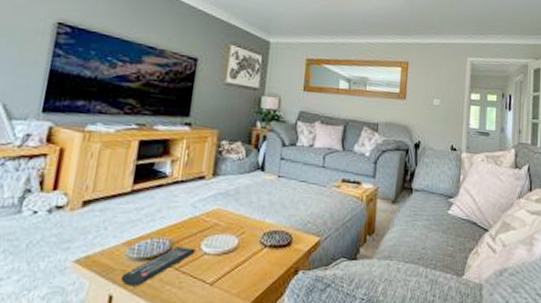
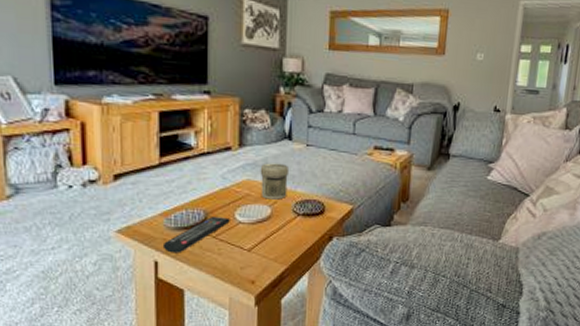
jar: none [229,192,260,230] -> present [260,163,290,200]

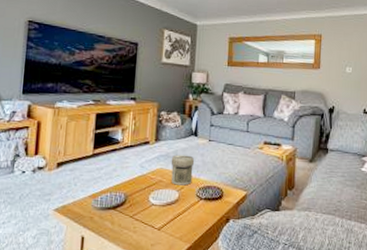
remote control: present [162,215,230,253] -> none [89,198,145,230]

